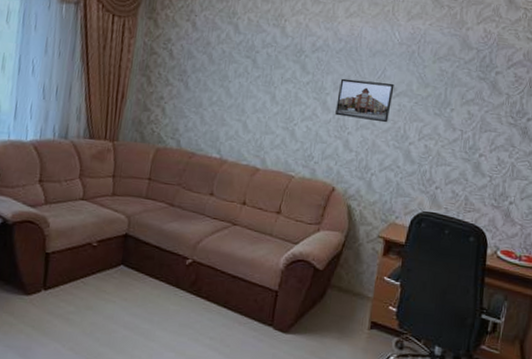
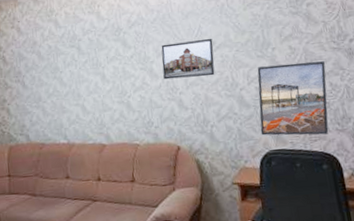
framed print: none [418,125,498,208] -> present [257,61,329,136]

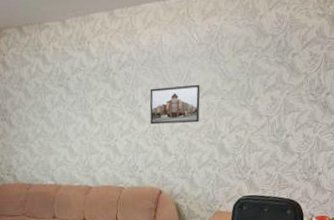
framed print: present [257,61,329,136] -> none [236,112,301,183]

